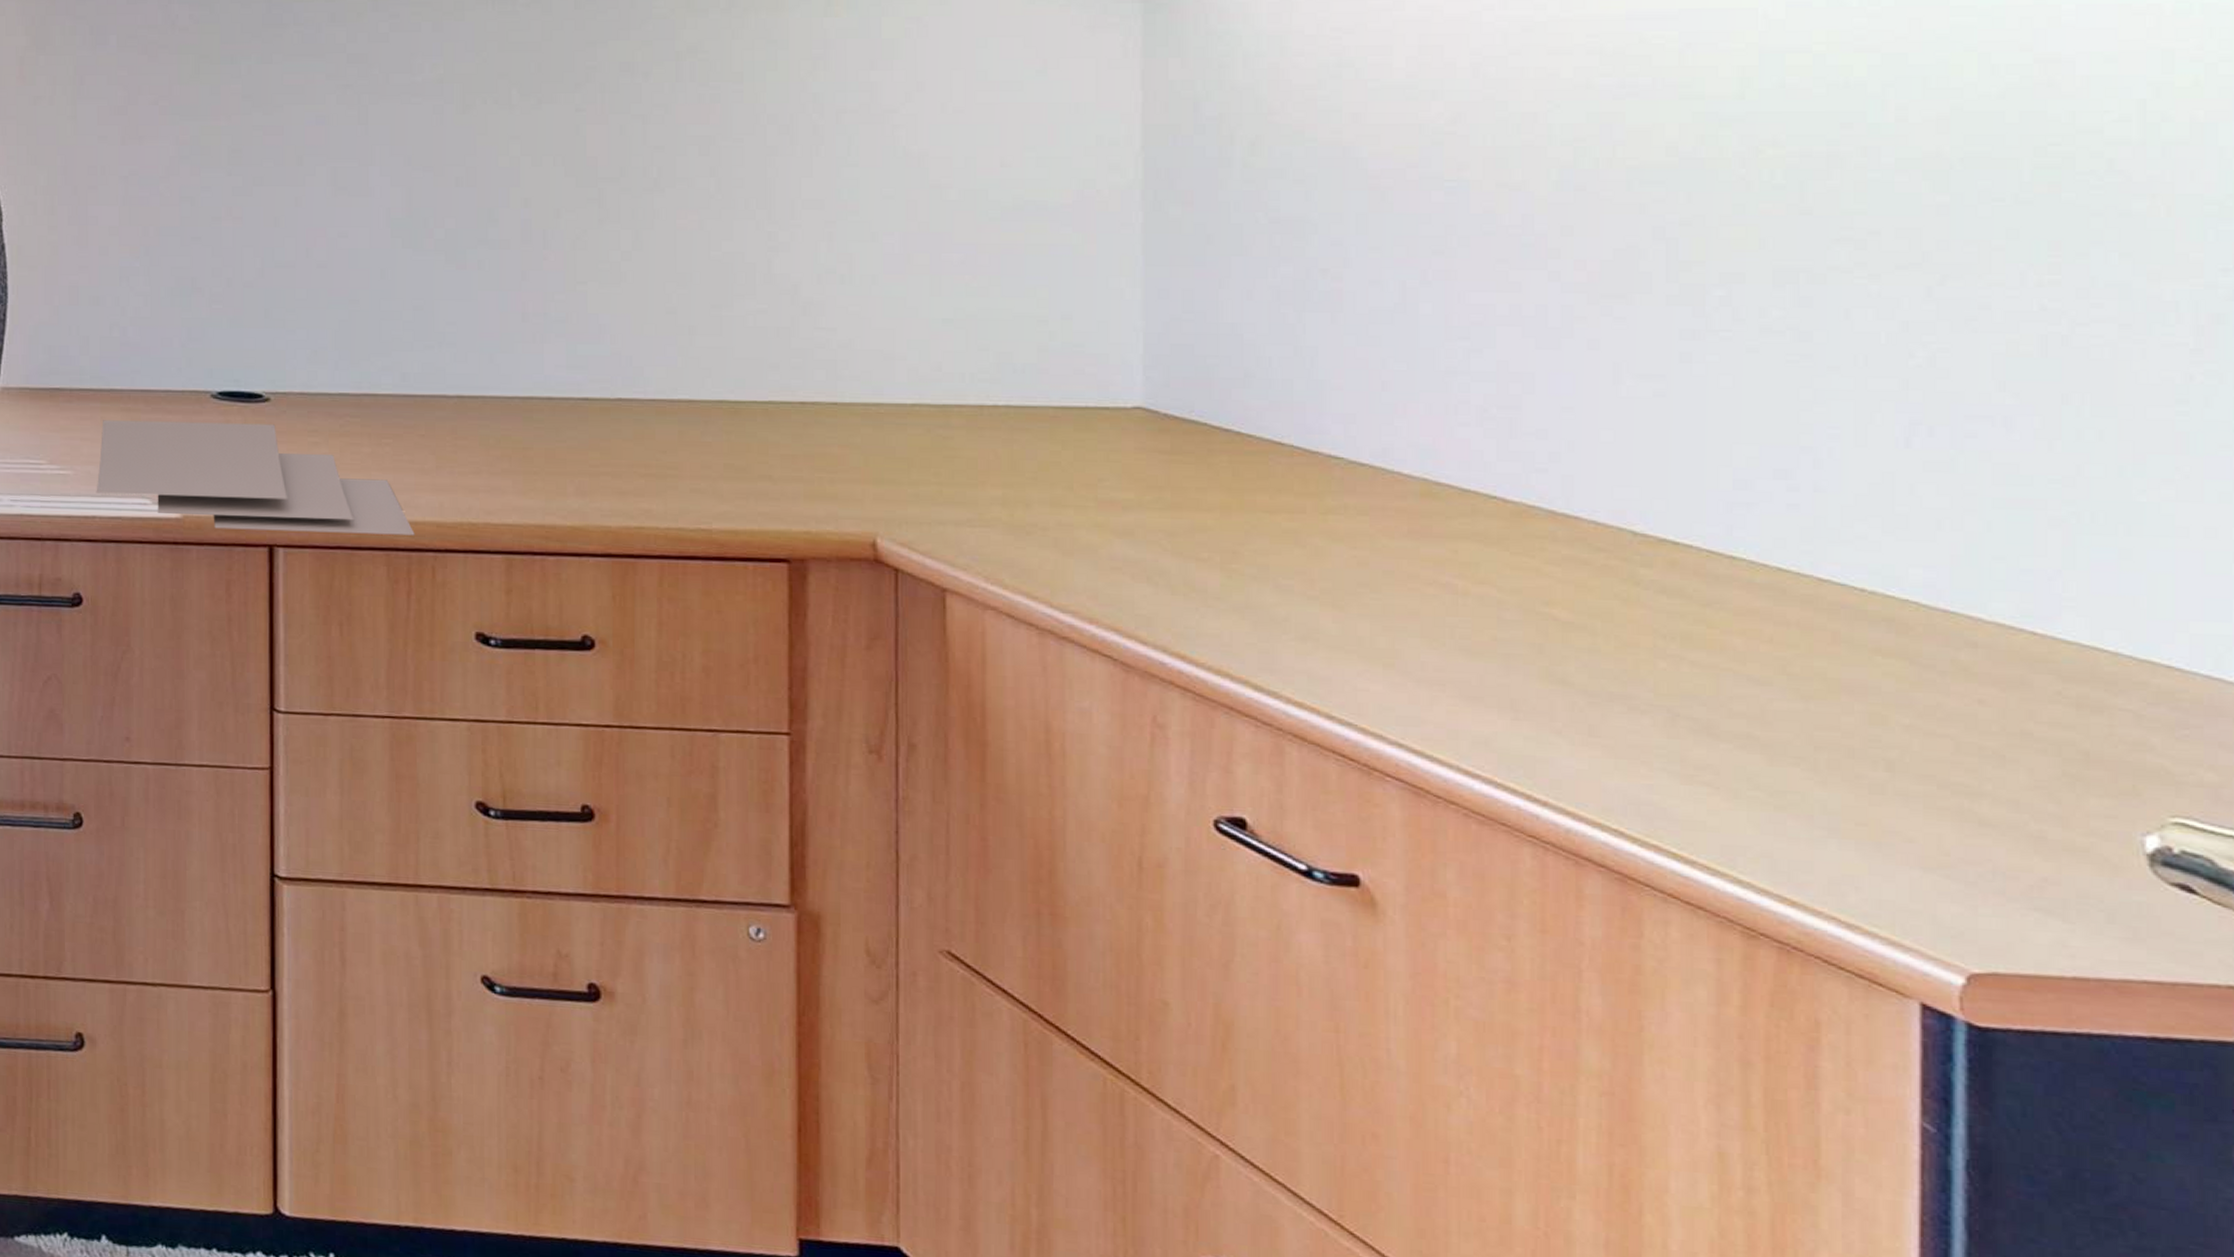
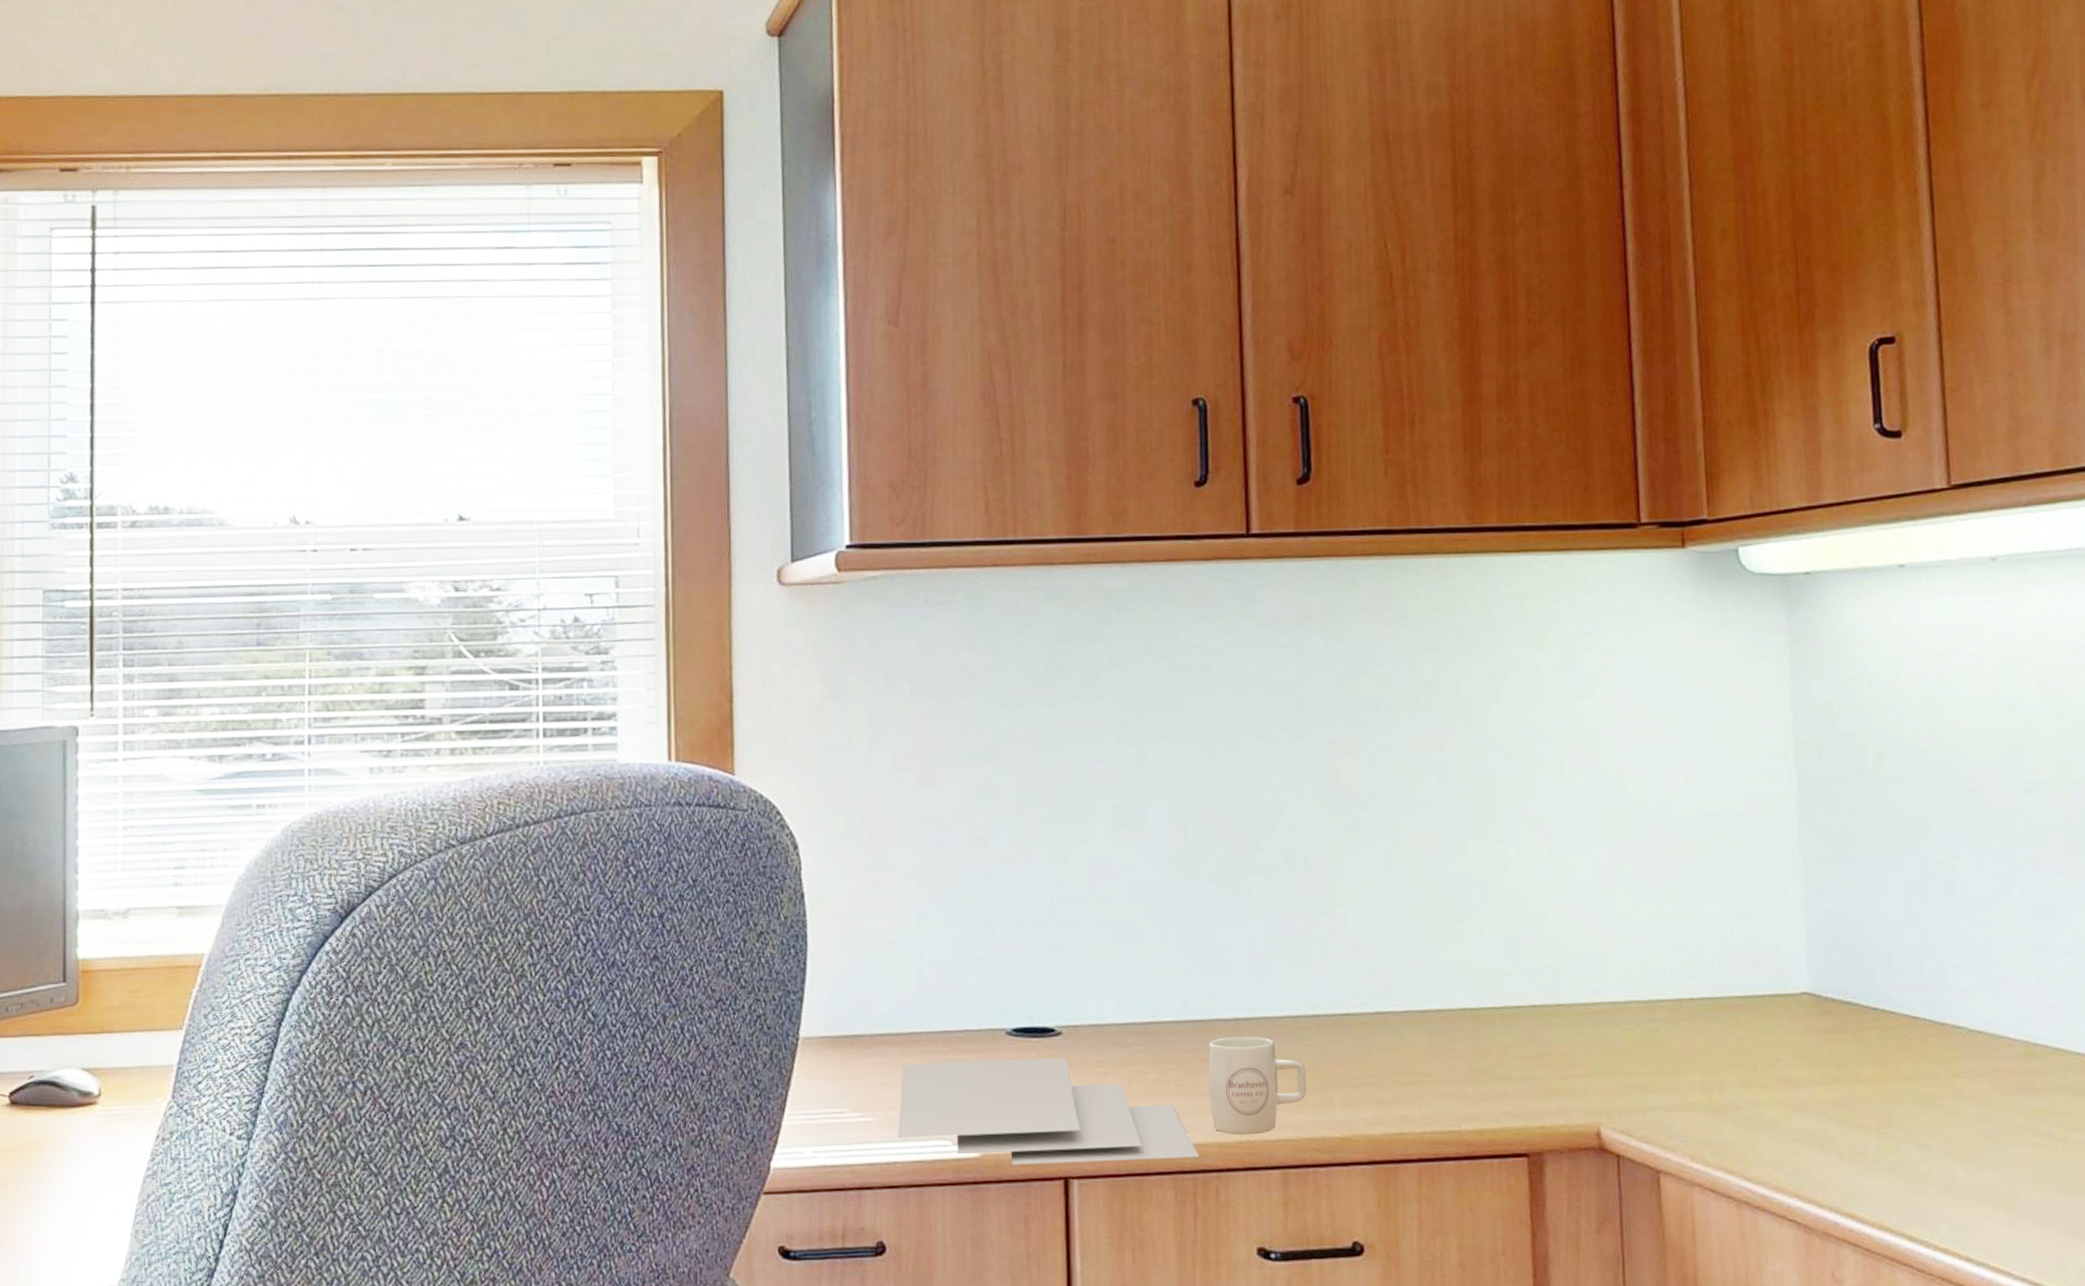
mug: none [427,414,537,517] -> present [1208,1036,1307,1135]

